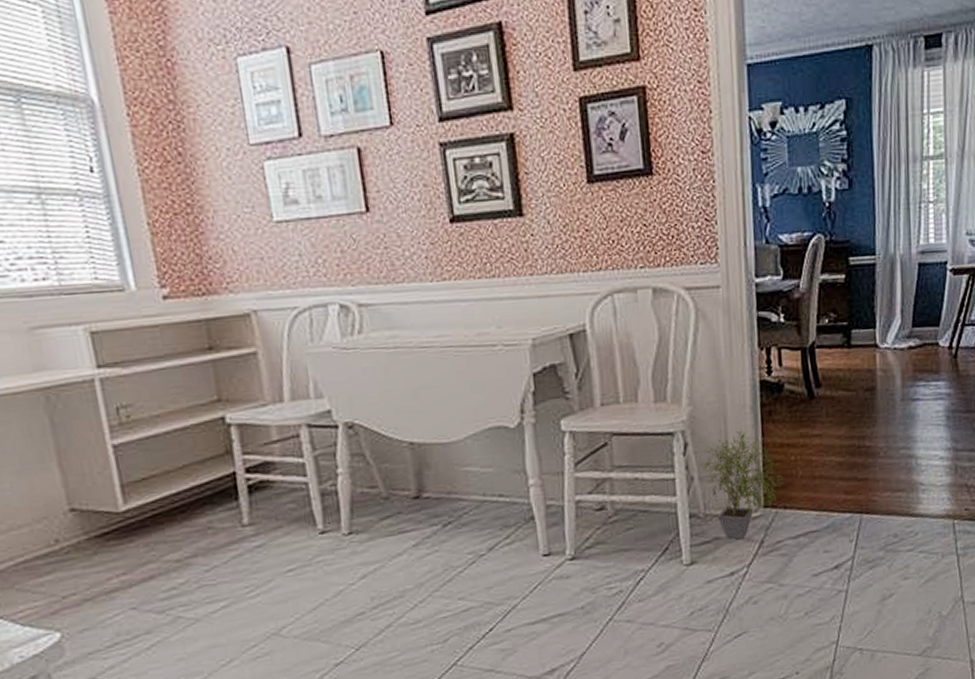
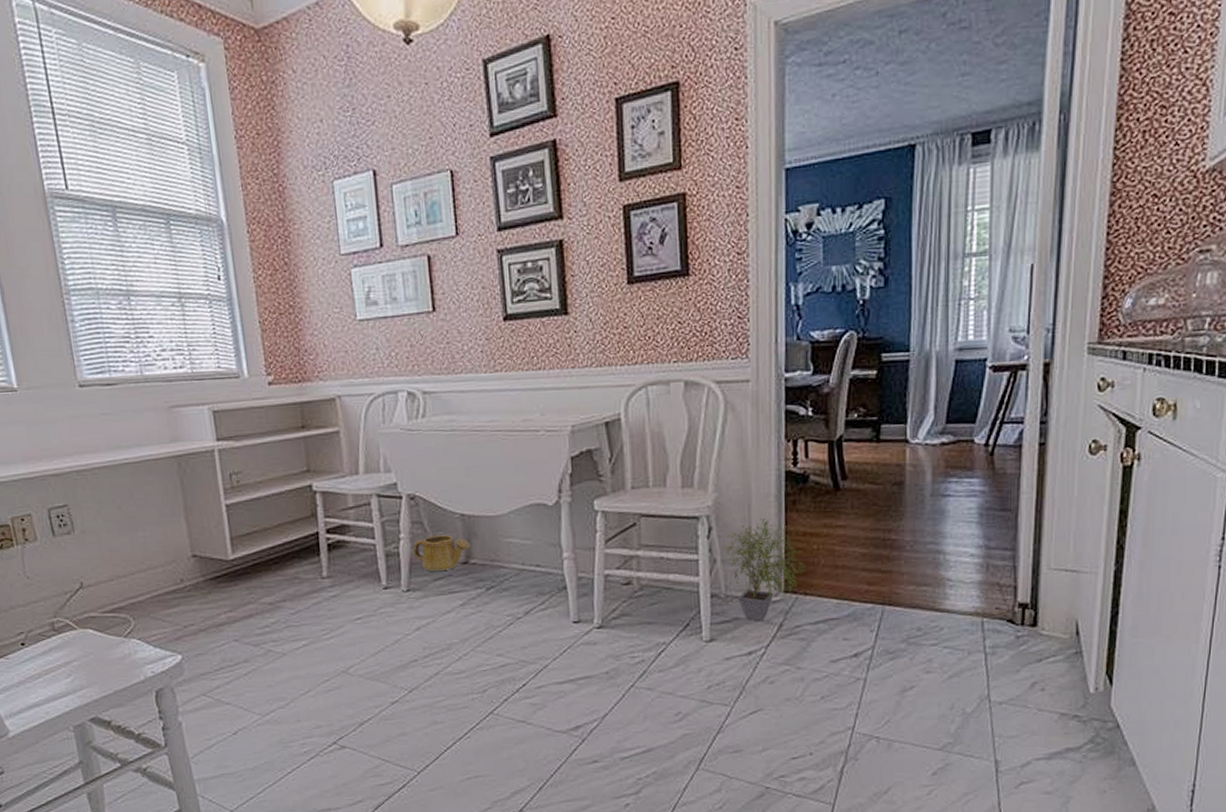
watering can: none [353,467,422,511] -> present [412,535,470,572]

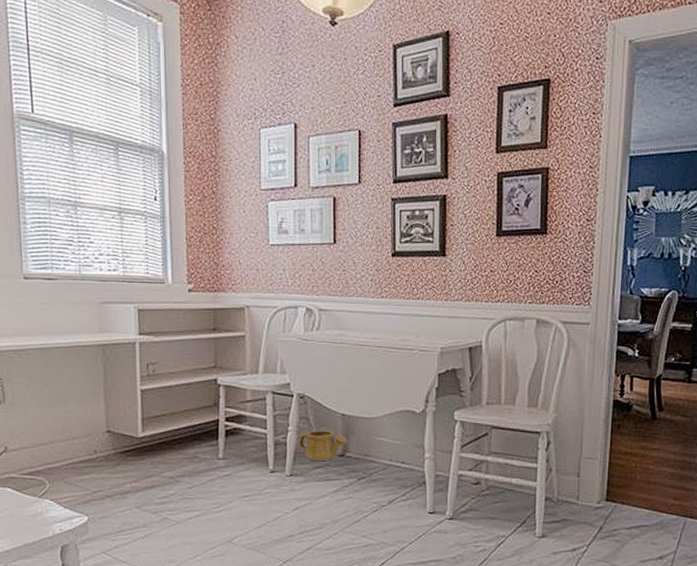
potted plant: present [723,517,806,621] -> none [558,437,625,523]

